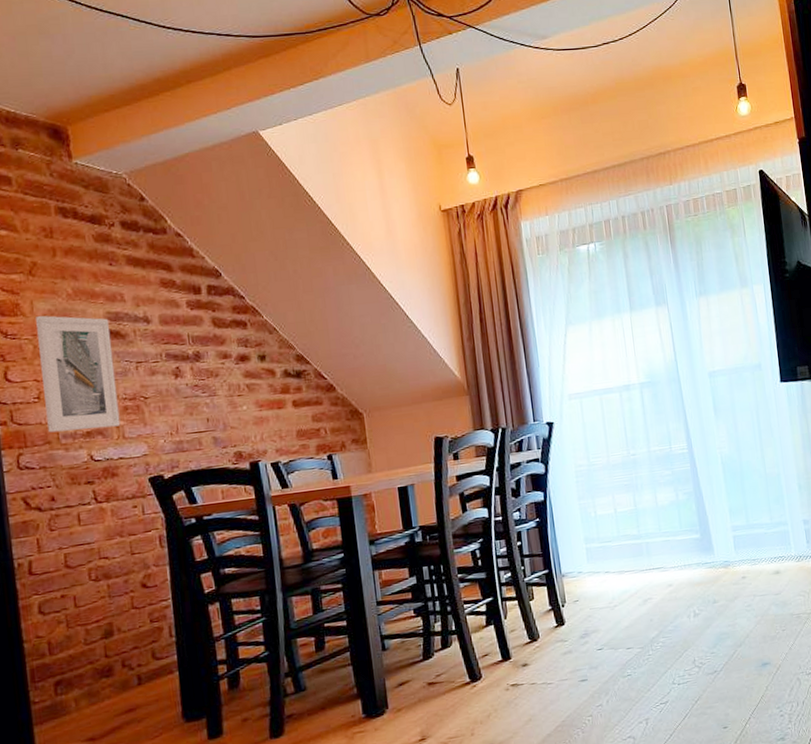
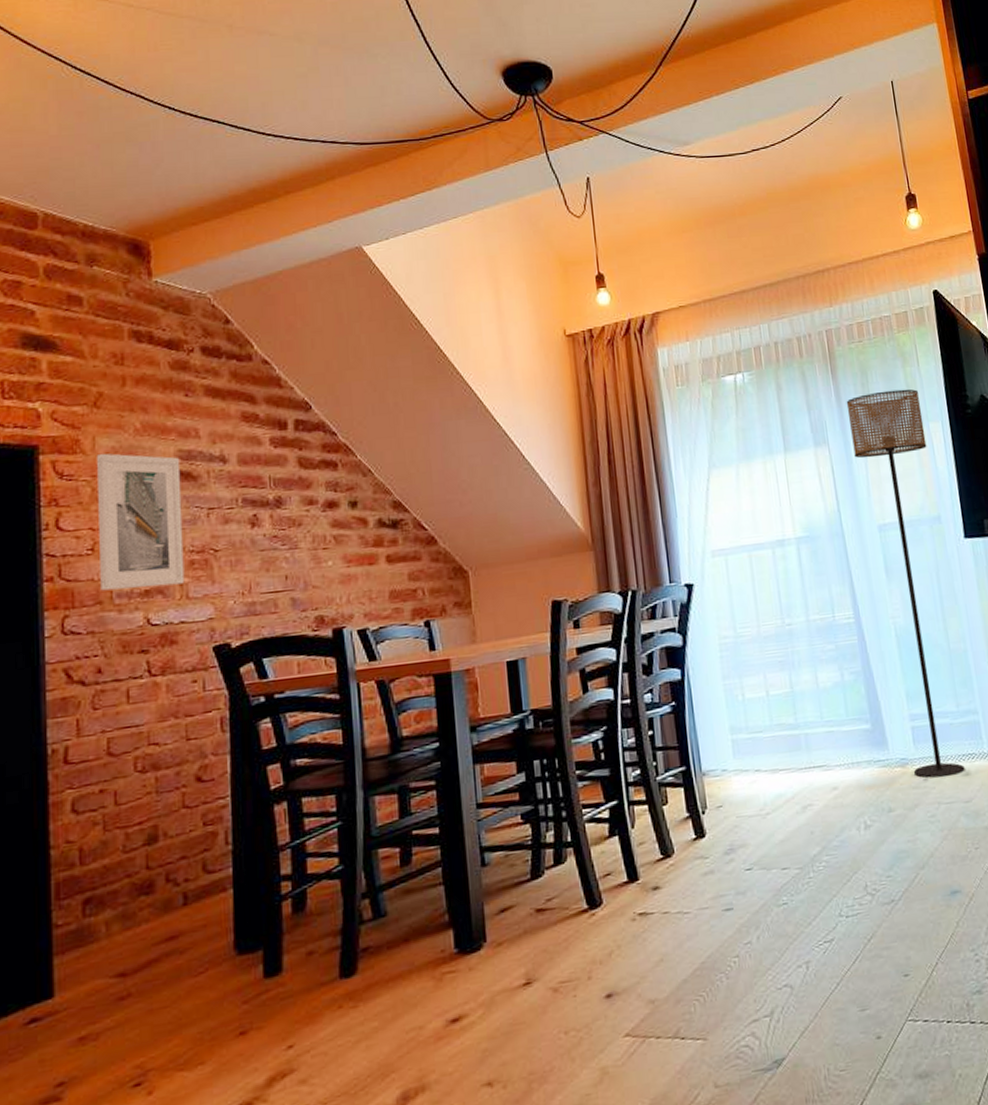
floor lamp: none [683,256,776,577] -> present [846,389,965,779]

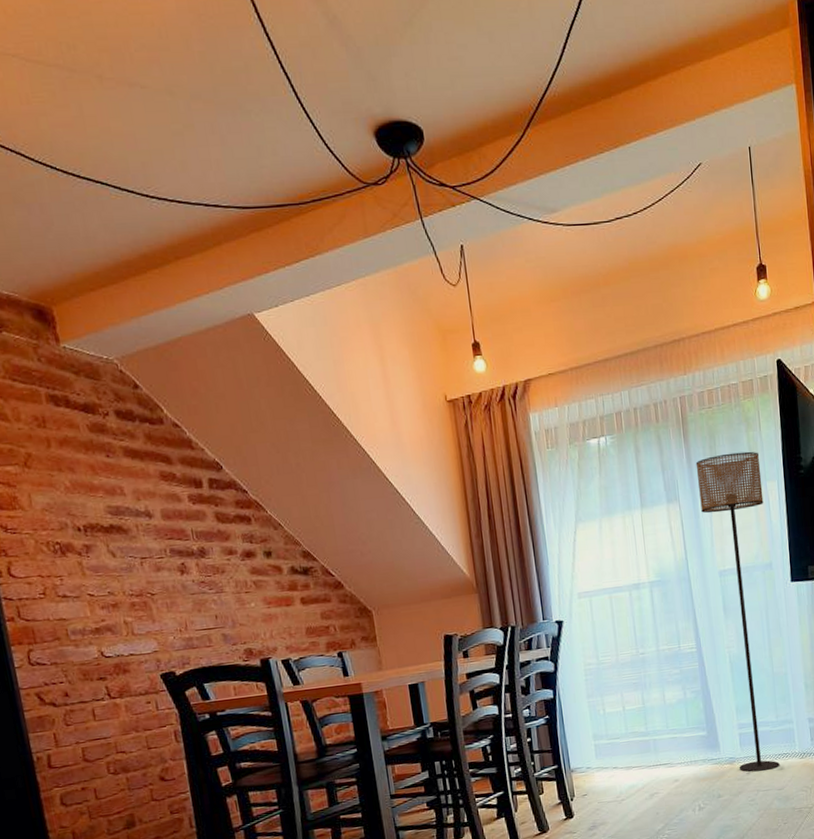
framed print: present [97,453,185,591] -> none [35,509,129,629]

